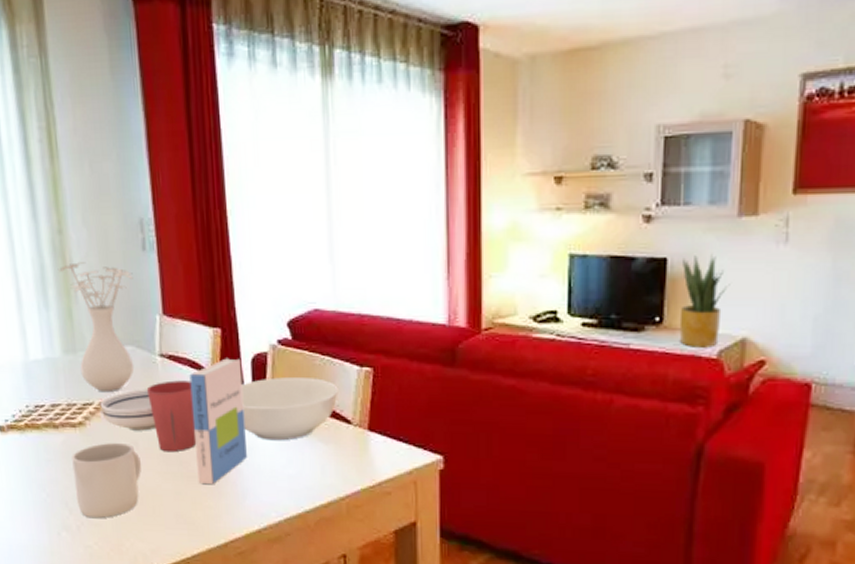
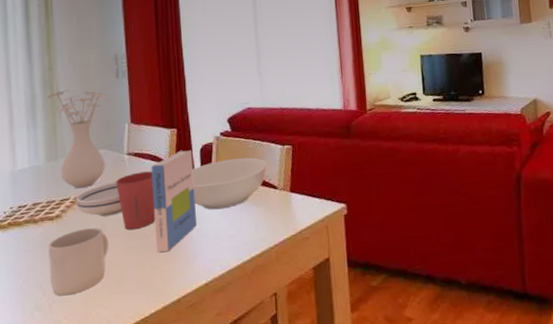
planter: present [679,255,730,348] -> none [491,48,522,108]

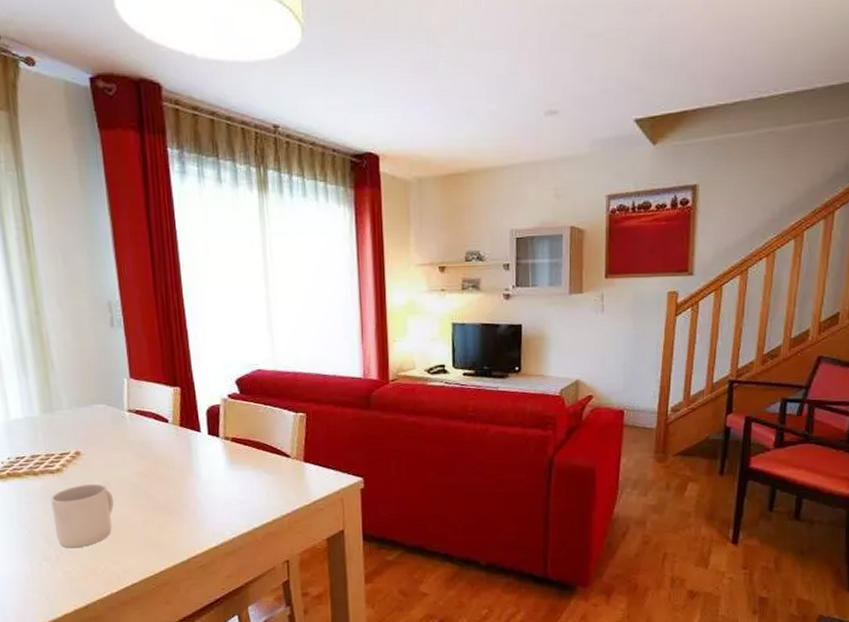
vase: present [46,90,108,188] -> none [35,337,106,442]
bowl: present [75,181,122,217] -> none [75,439,126,473]
cup: present [116,171,156,230] -> none [118,430,162,489]
book: present [151,149,197,252] -> none [154,410,205,513]
bowl: present [192,157,267,210] -> none [198,423,279,475]

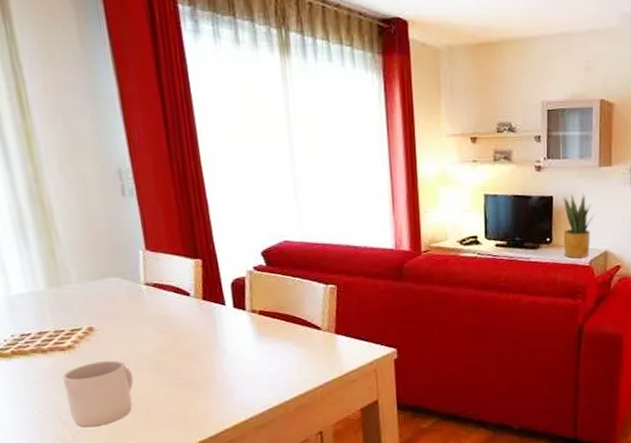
planter: none [532,322,566,388] -> present [563,194,596,259]

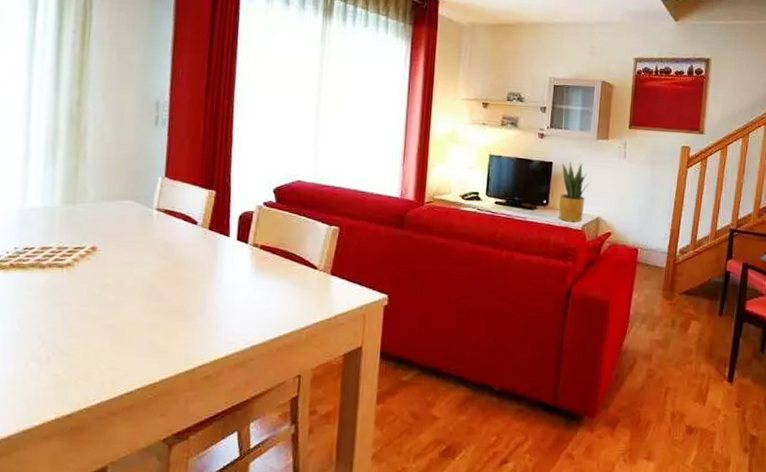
mug: present [62,360,134,427] -> none [51,281,124,350]

